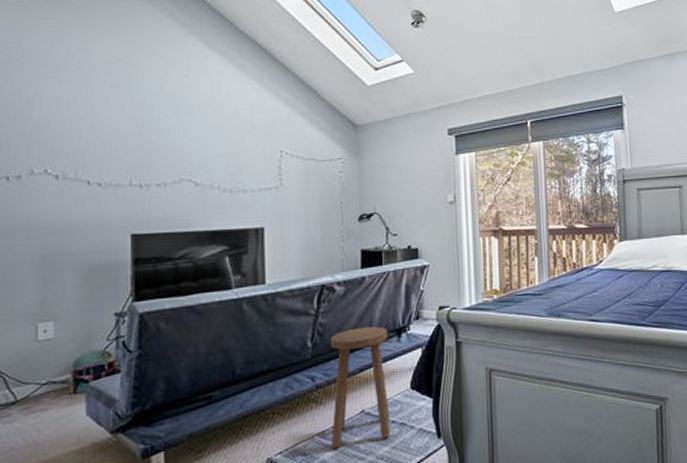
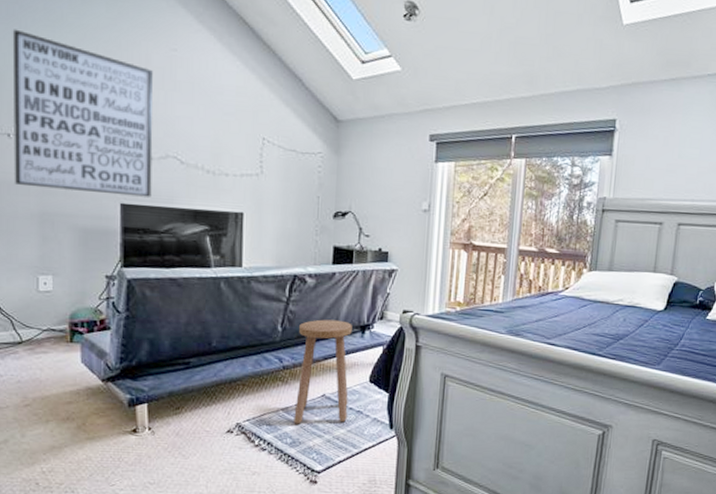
wall art: none [12,73,165,229] -> present [12,29,153,197]

